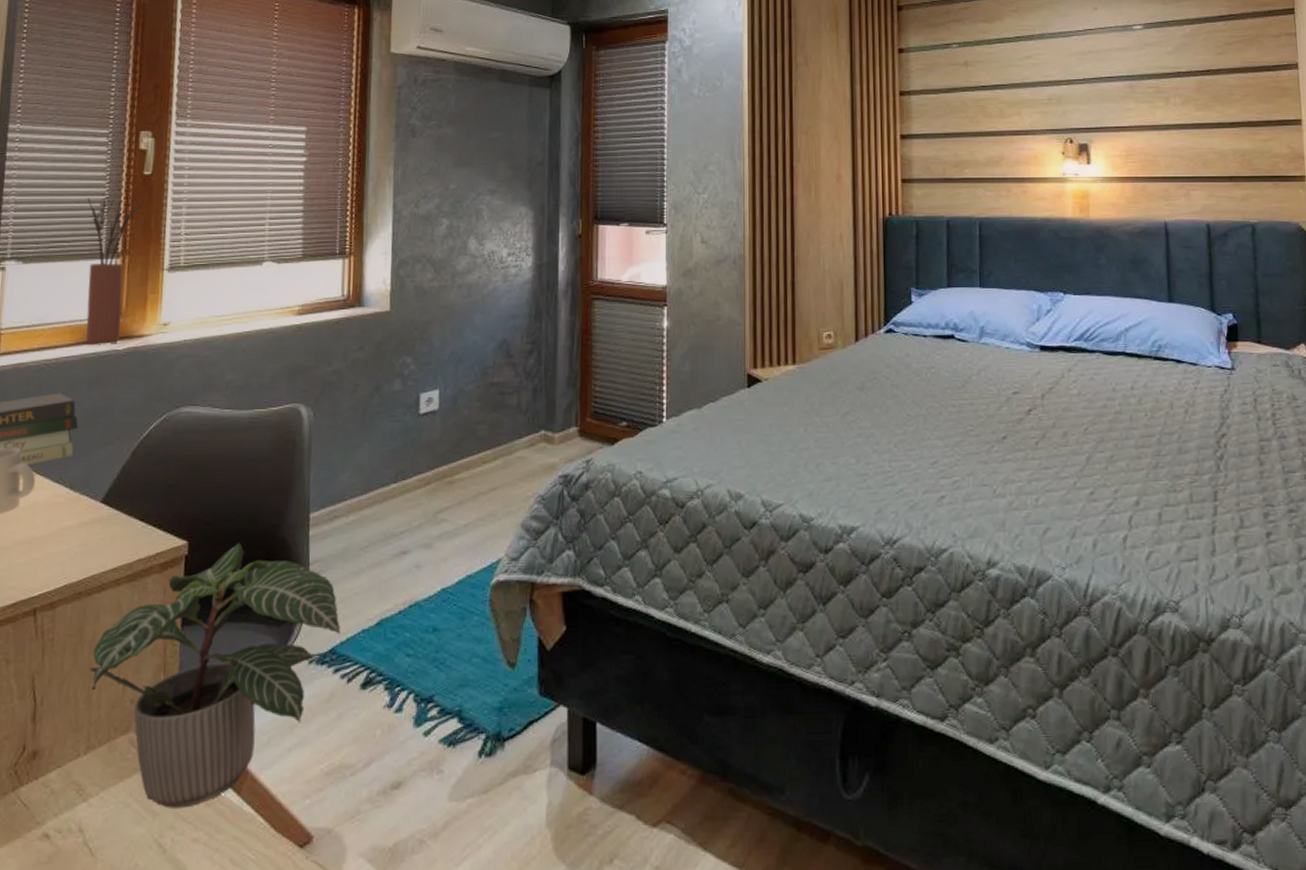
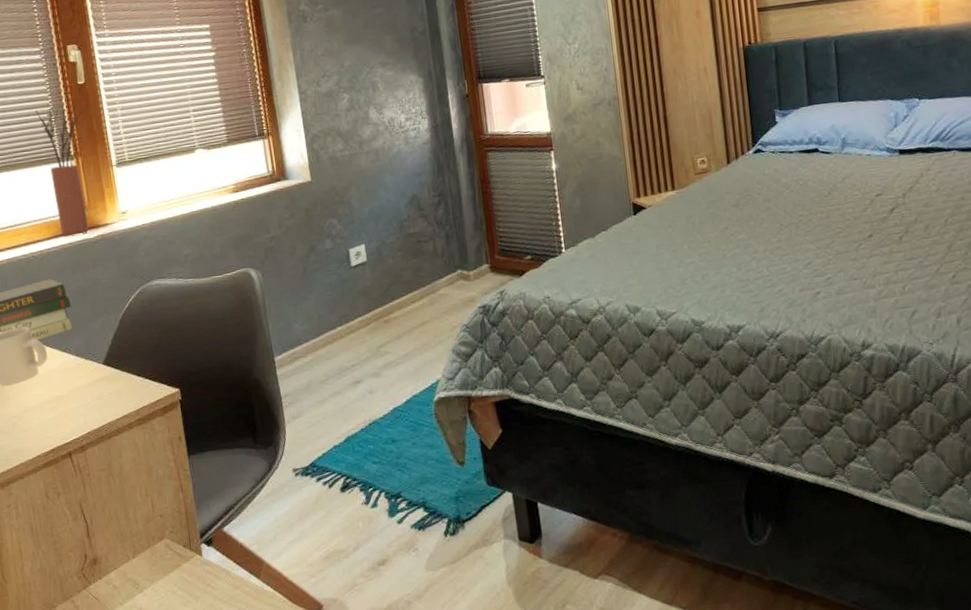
potted plant: present [89,542,341,808] -> none [122,385,317,593]

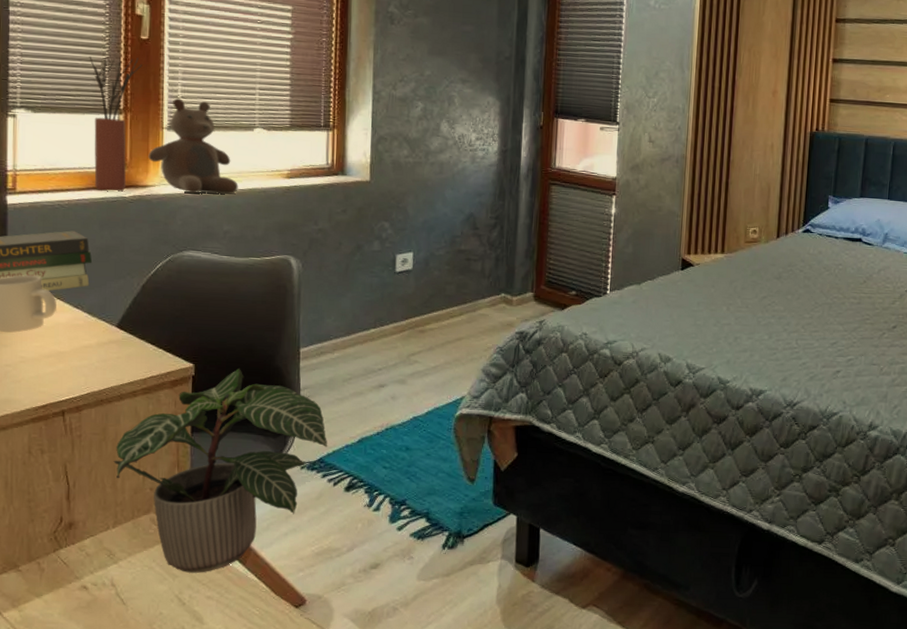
bear: none [103,133,190,224] -> present [148,98,239,194]
potted plant: none [122,385,317,593] -> present [113,368,328,573]

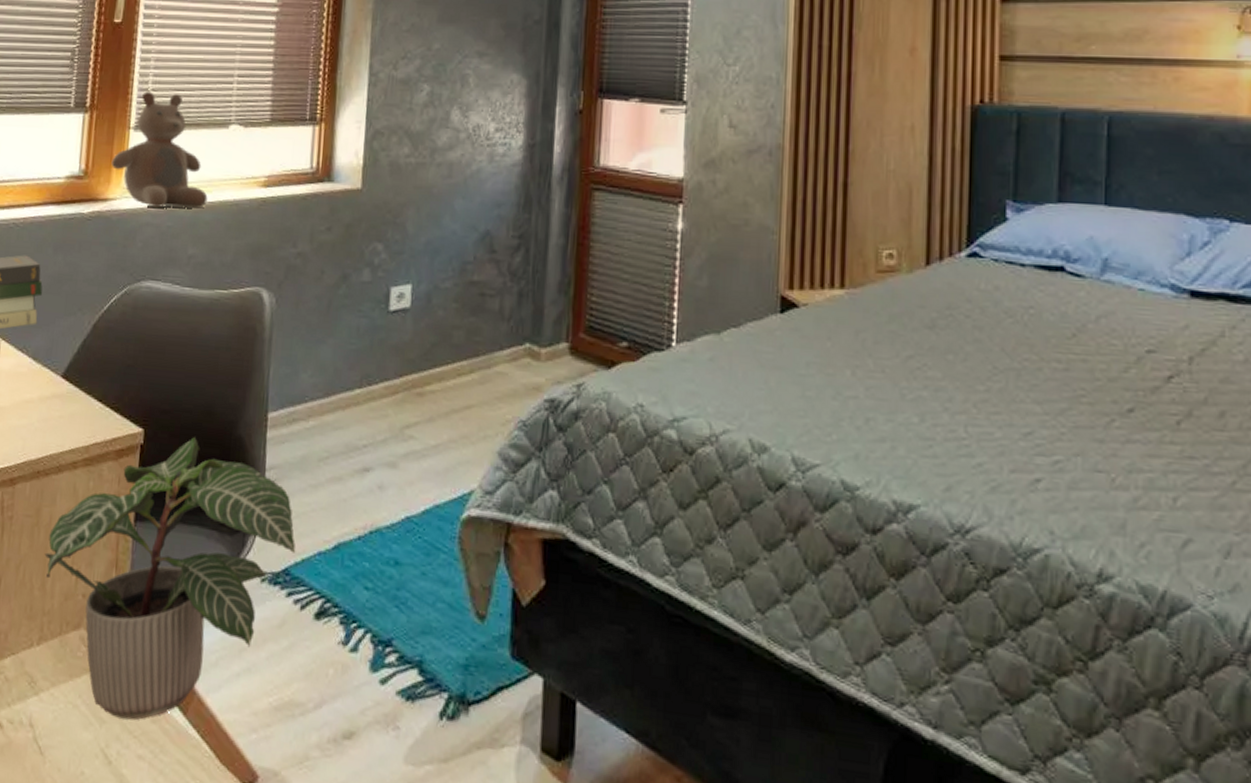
vase: present [89,57,142,192] -> none [53,45,113,207]

